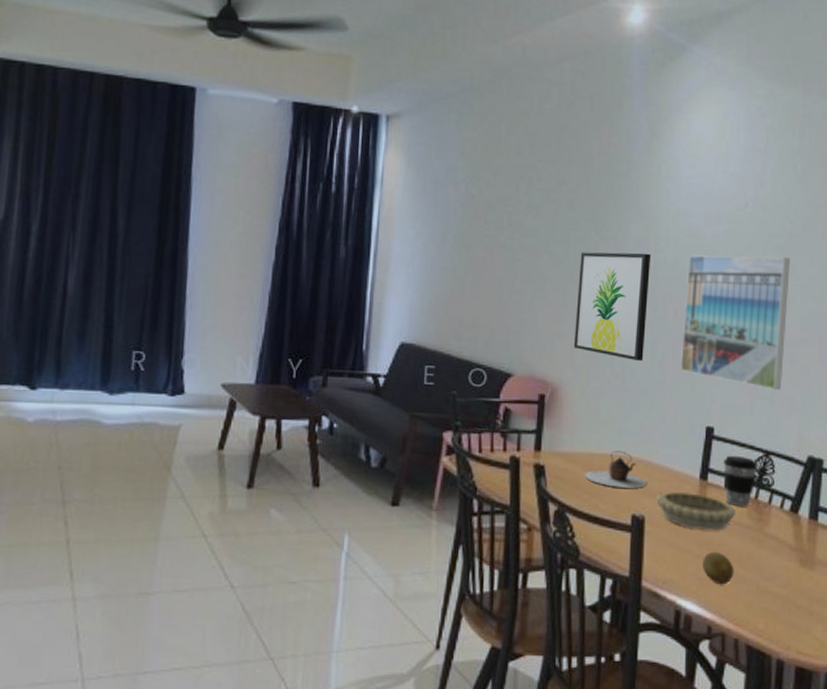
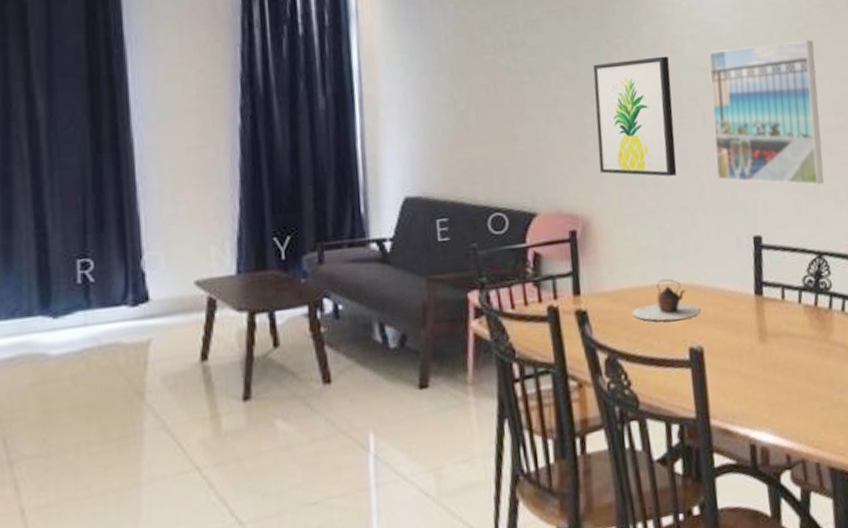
decorative bowl: present [656,491,735,530] -> none [712,312,797,352]
fruit: present [702,551,734,585] -> none [770,371,805,407]
coffee cup: present [723,455,757,507] -> none [776,262,813,318]

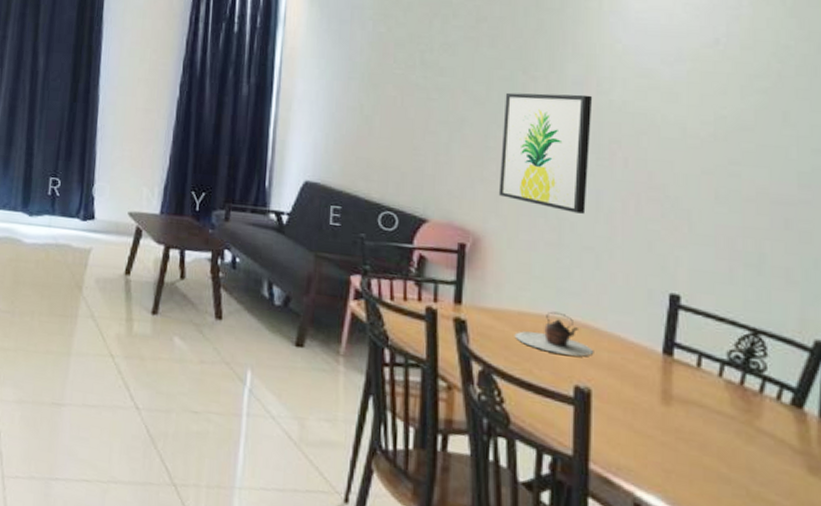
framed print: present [708,40,824,185] -> none [634,97,780,258]

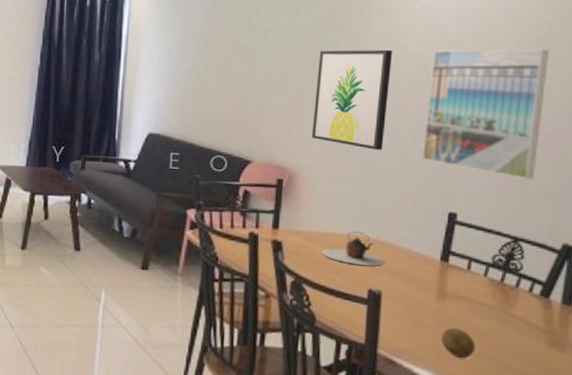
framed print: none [634,97,780,258] -> present [423,49,549,179]
fruit: none [668,440,714,483] -> present [440,327,476,359]

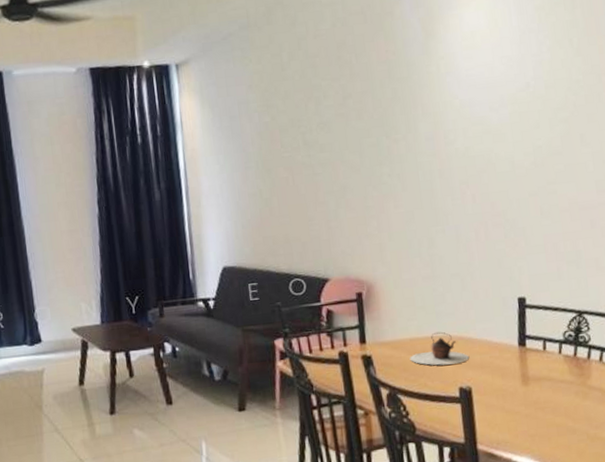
wall art: present [311,49,393,150] -> none [375,147,449,249]
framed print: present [423,49,549,179] -> none [478,127,585,254]
fruit: present [440,327,476,359] -> none [531,409,564,438]

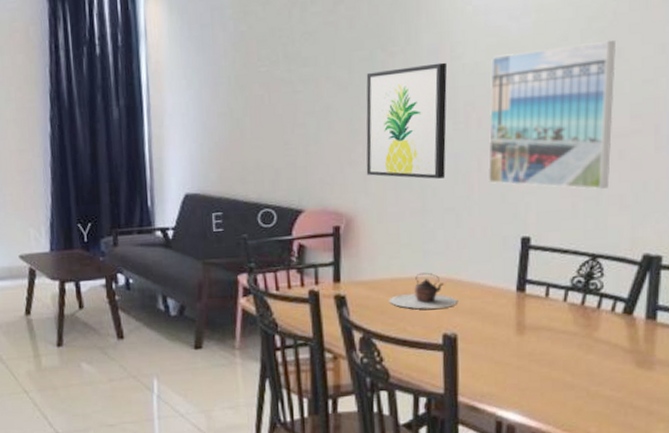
wall art: none [375,147,449,249] -> present [366,62,448,179]
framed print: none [478,127,585,254] -> present [488,40,616,189]

